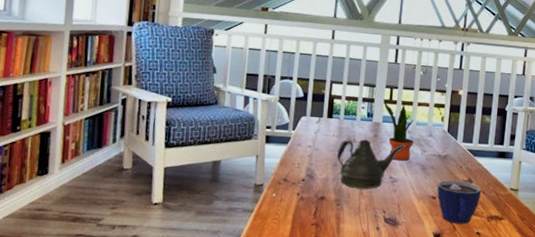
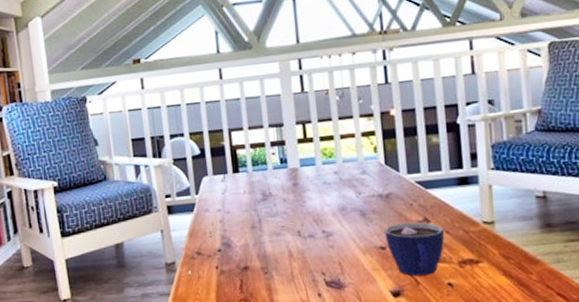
teapot: present [337,139,405,189] -> none [253,189,335,251]
potted plant: present [383,99,414,161] -> none [296,139,344,210]

